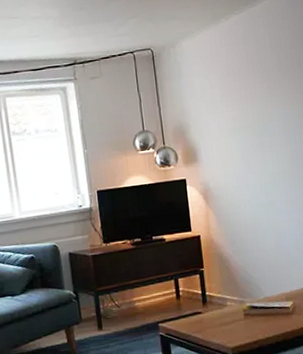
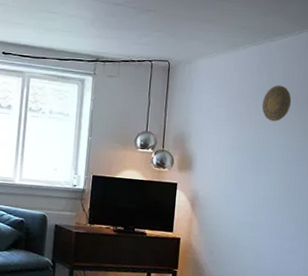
decorative plate: none [254,52,283,93] -> present [261,85,291,122]

